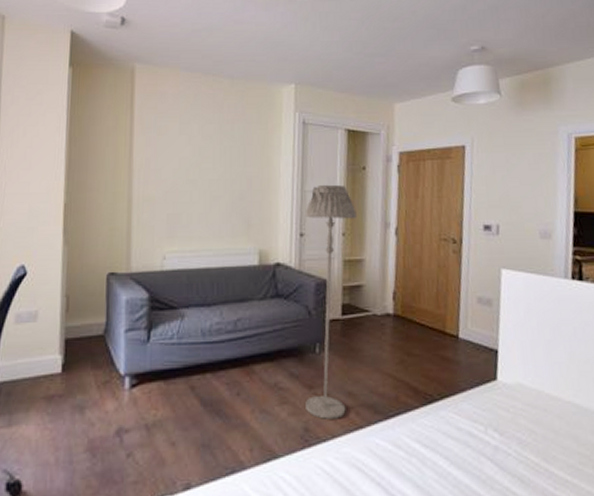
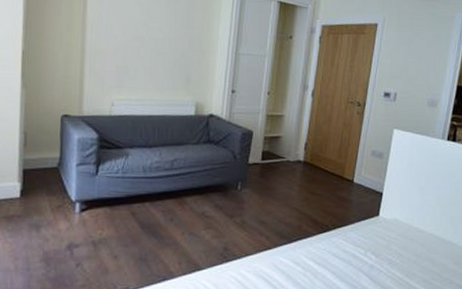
floor lamp: present [305,184,357,419] -> none [226,49,281,241]

